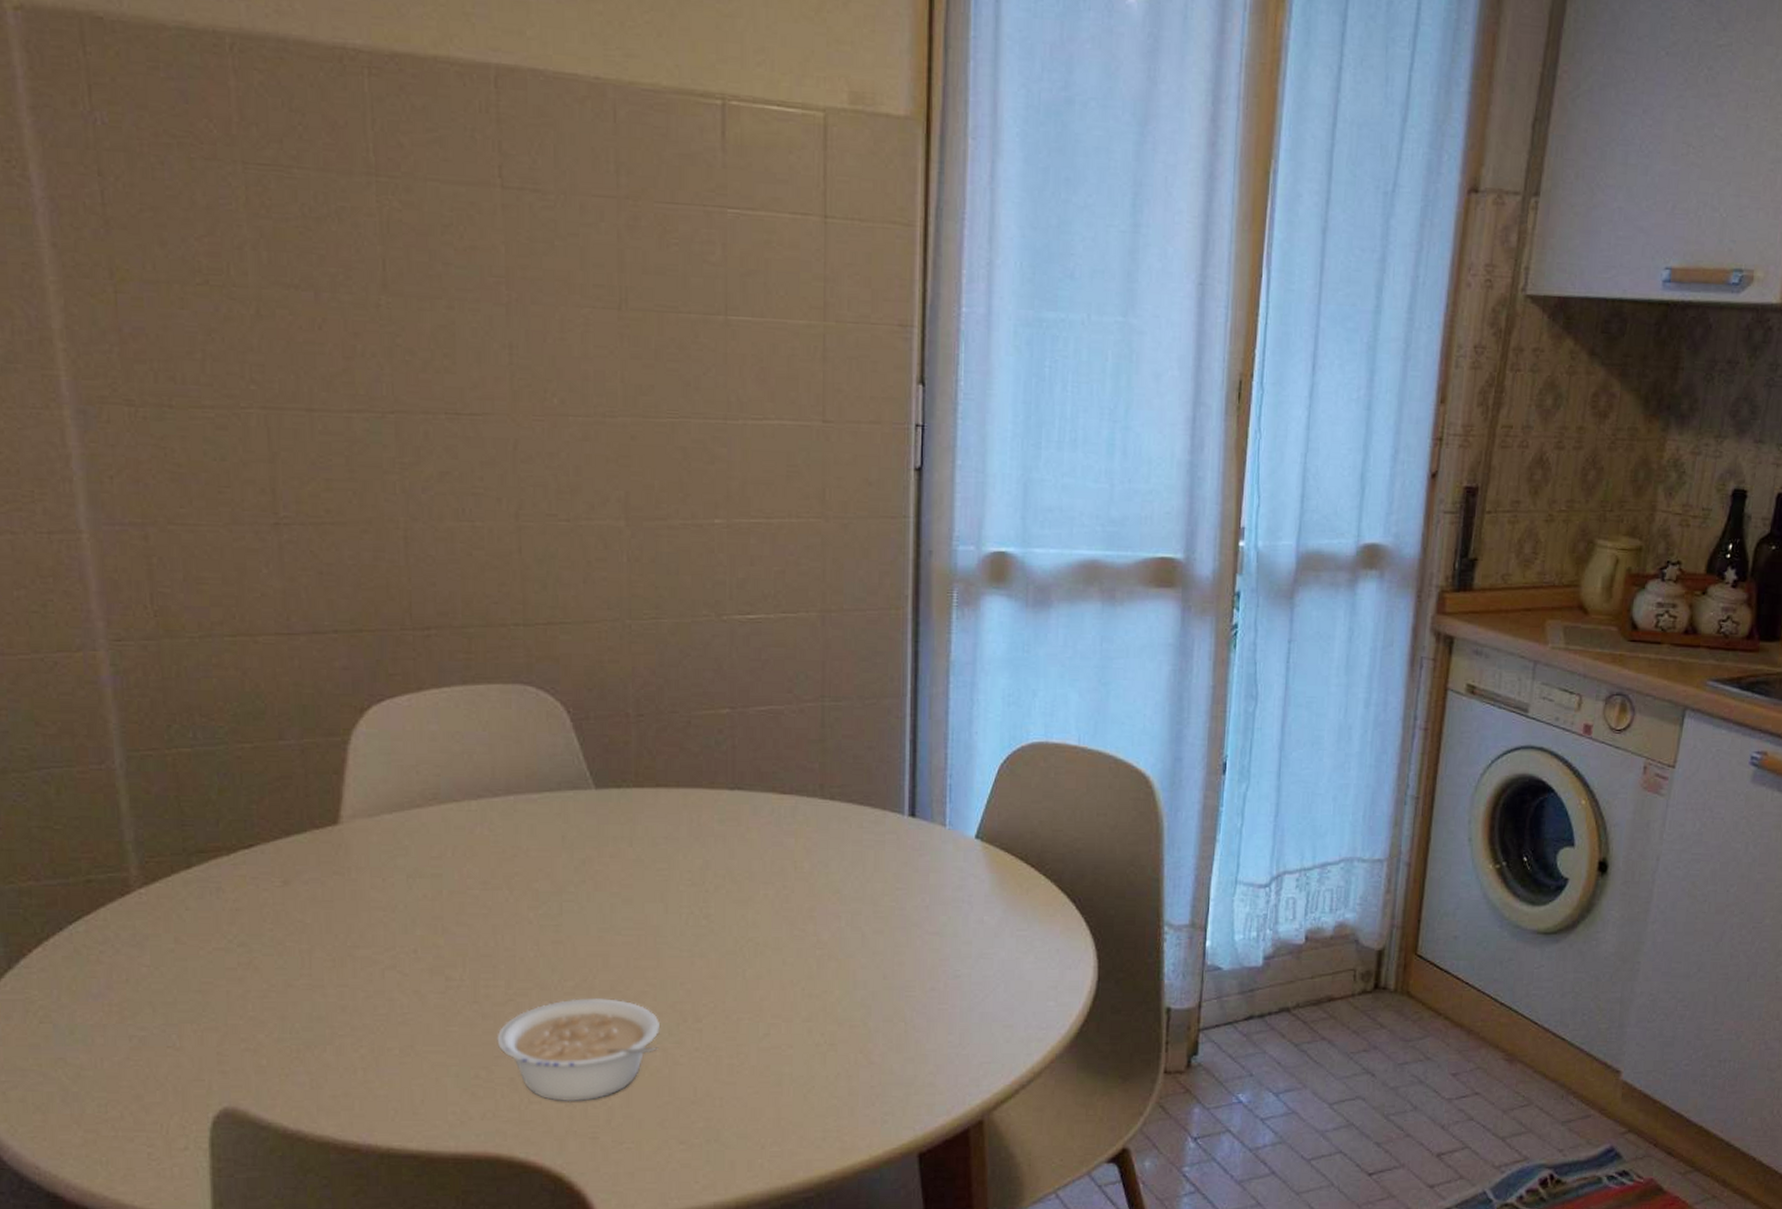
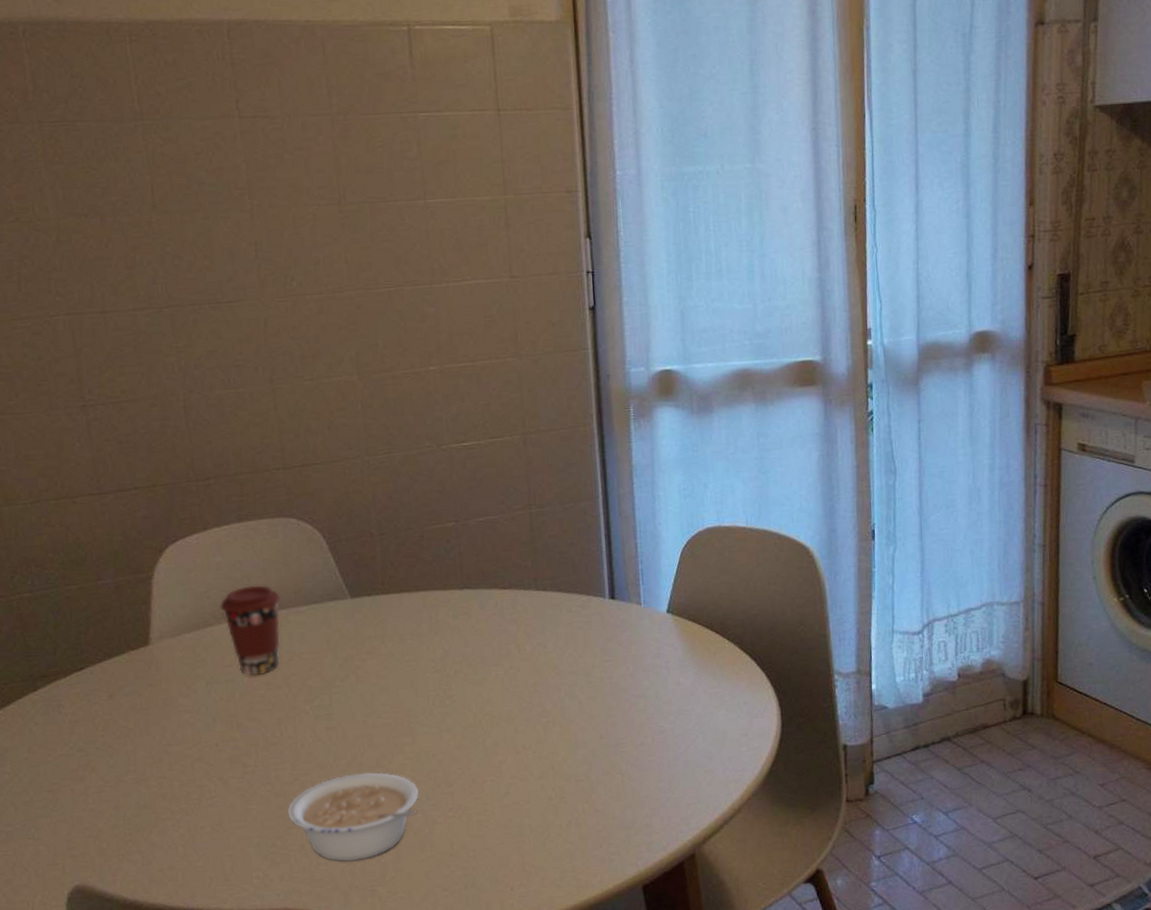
coffee cup: none [431,763,509,872] -> present [220,585,281,676]

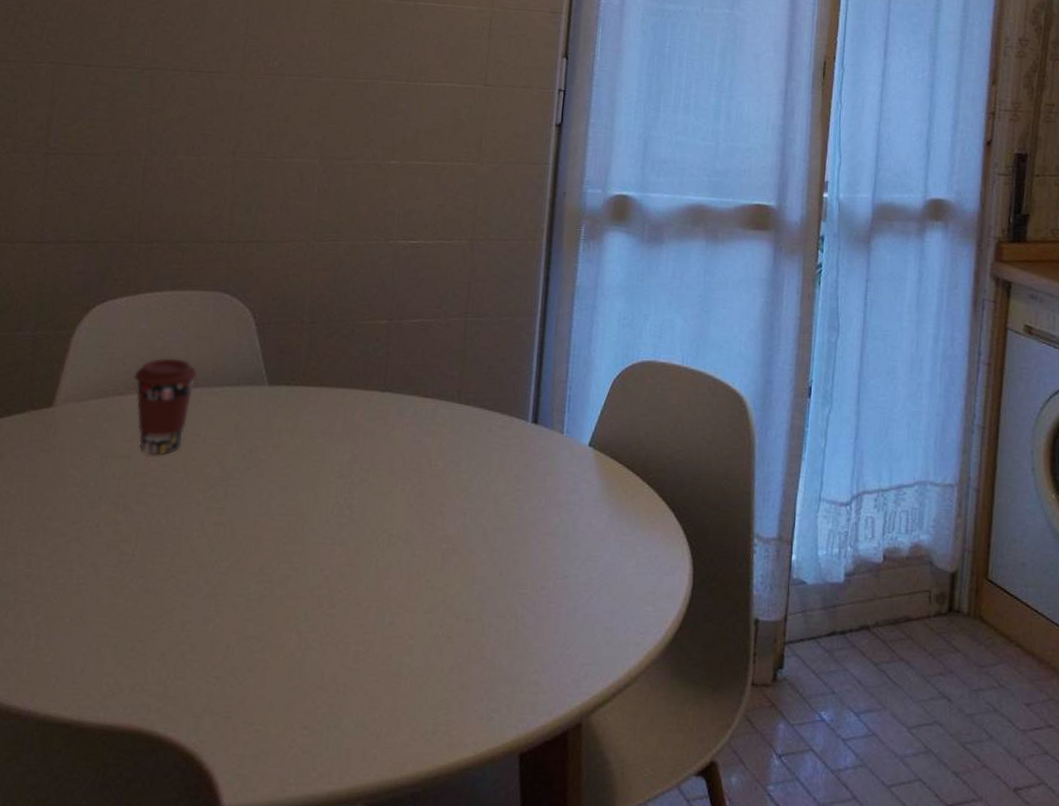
legume: present [287,772,419,862] -> none [155,578,298,680]

